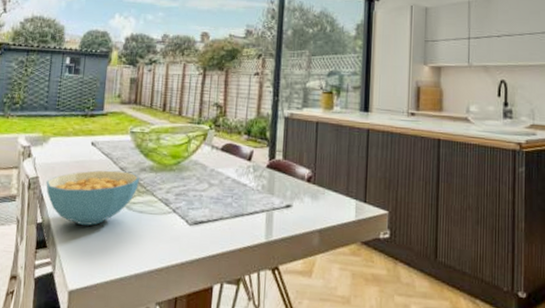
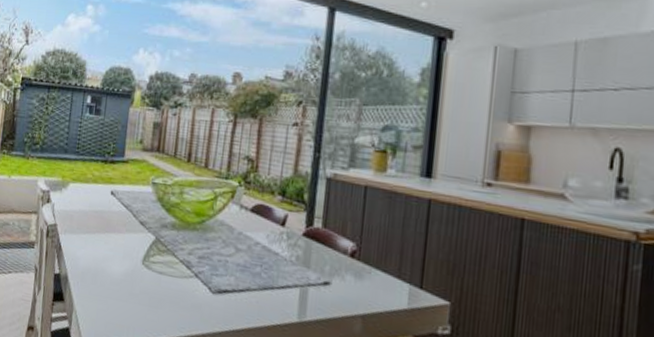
cereal bowl: present [46,170,139,225] -> none [64,222,160,282]

